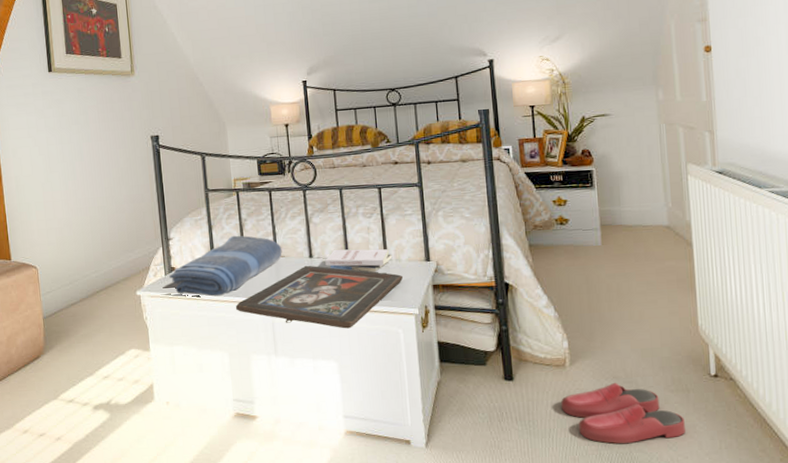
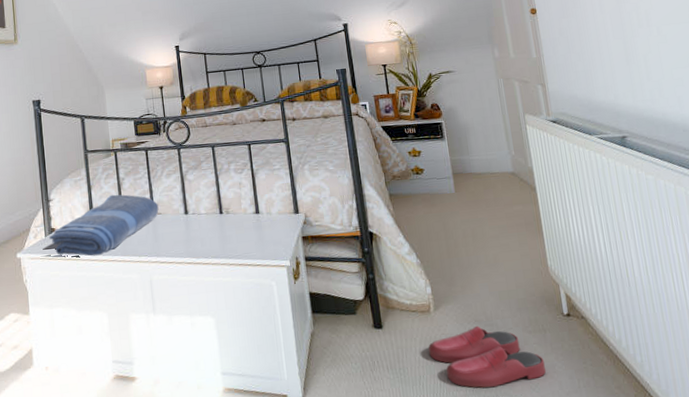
religious icon: present [235,265,403,329] -> none [114,221,274,284]
books: present [325,248,393,272] -> none [200,203,264,226]

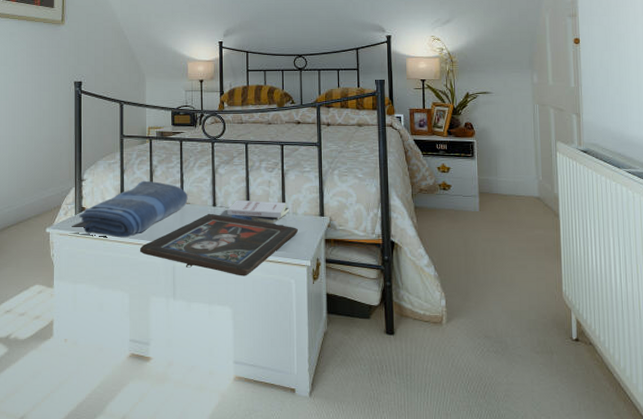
religious icon: none [114,221,274,284] -> present [139,213,298,276]
books: none [200,203,264,226] -> present [227,200,290,224]
slippers: present [428,325,546,388] -> none [437,341,548,402]

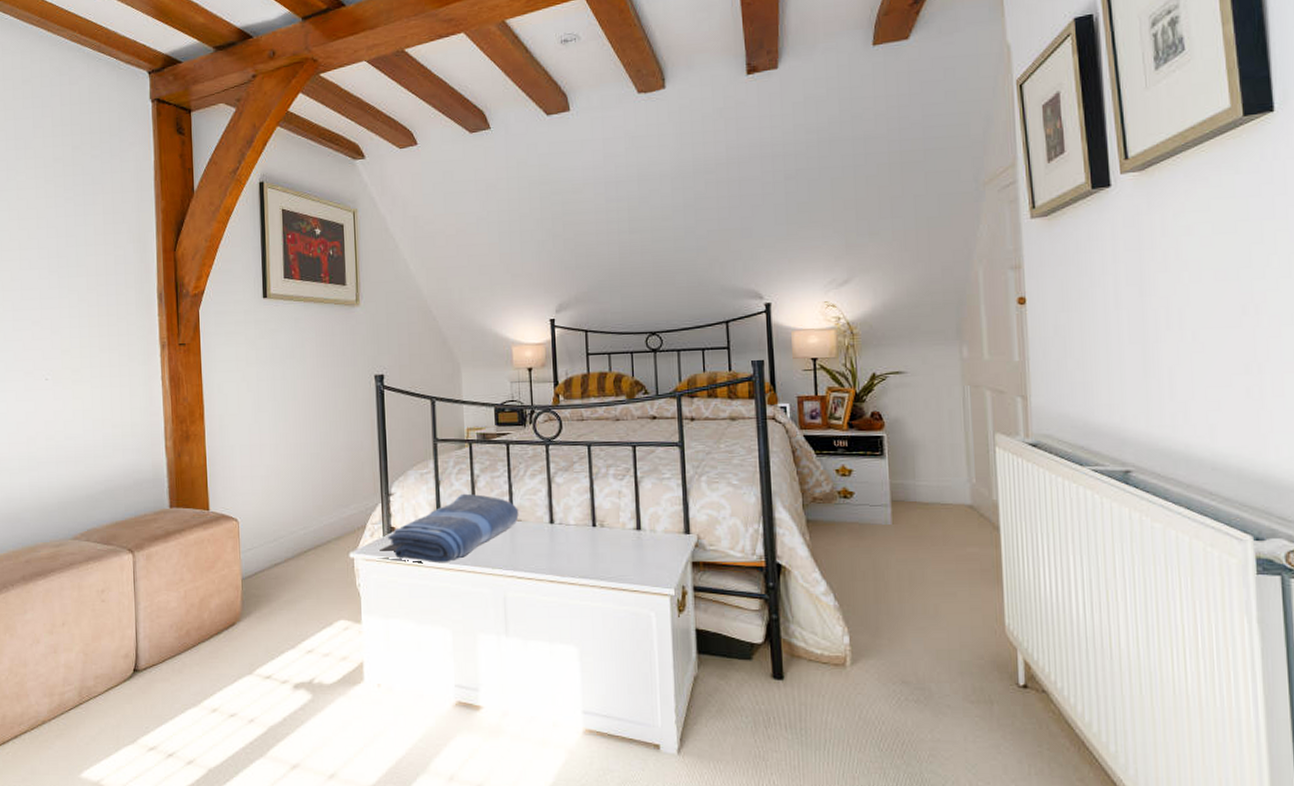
religious icon: present [139,213,298,276] -> none [462,532,657,609]
books: present [227,200,290,224] -> none [568,515,646,544]

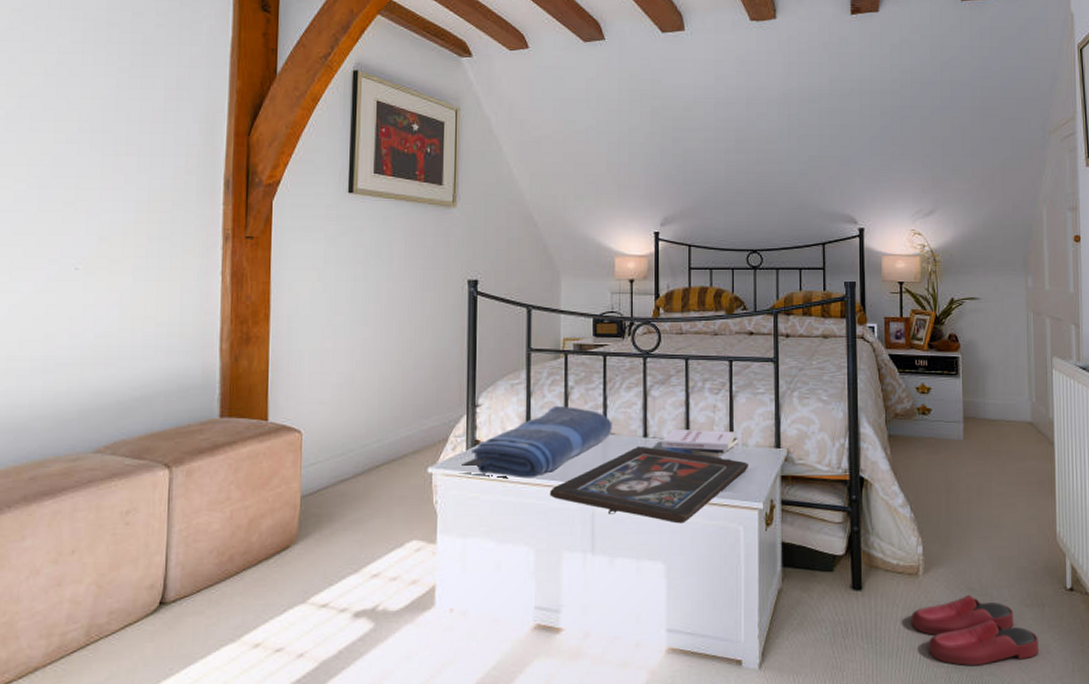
religious icon: none [462,532,657,609] -> present [549,446,748,524]
books: none [568,515,646,544] -> present [662,428,739,458]
slippers: none [840,688,987,763] -> present [912,594,1039,666]

